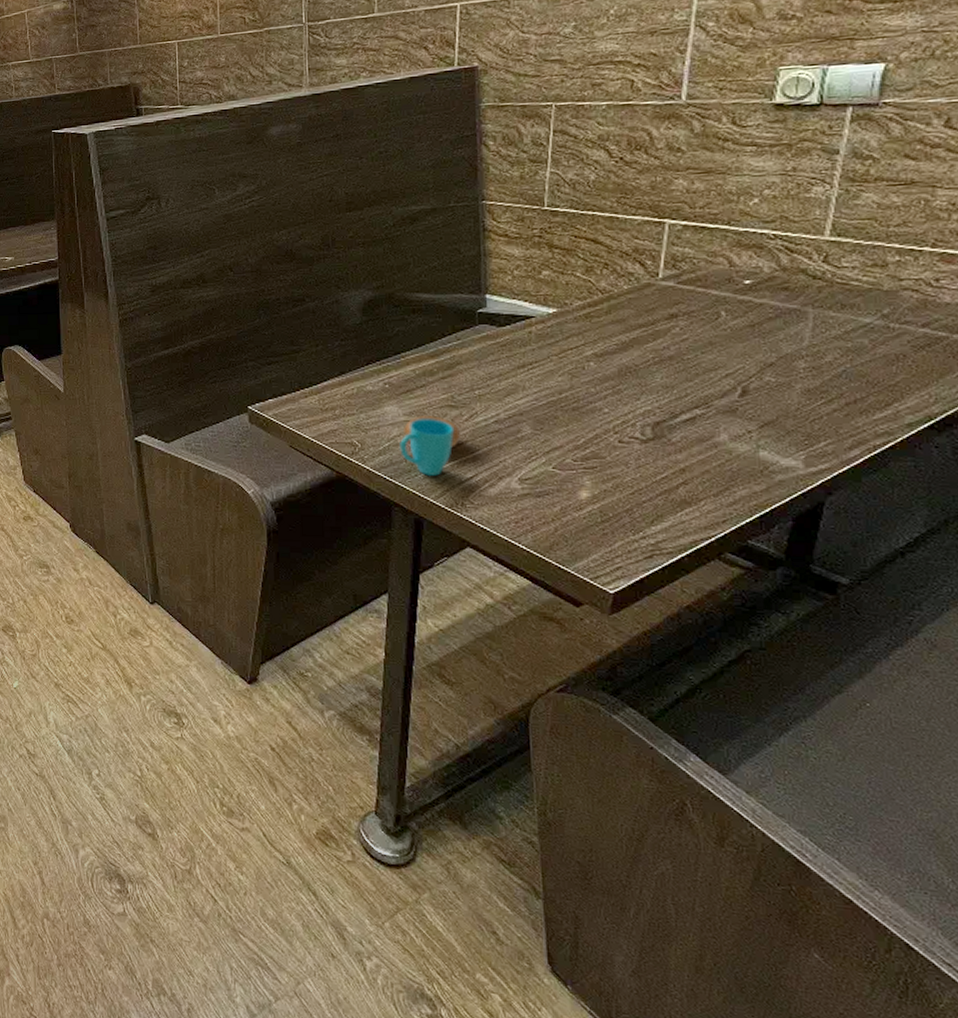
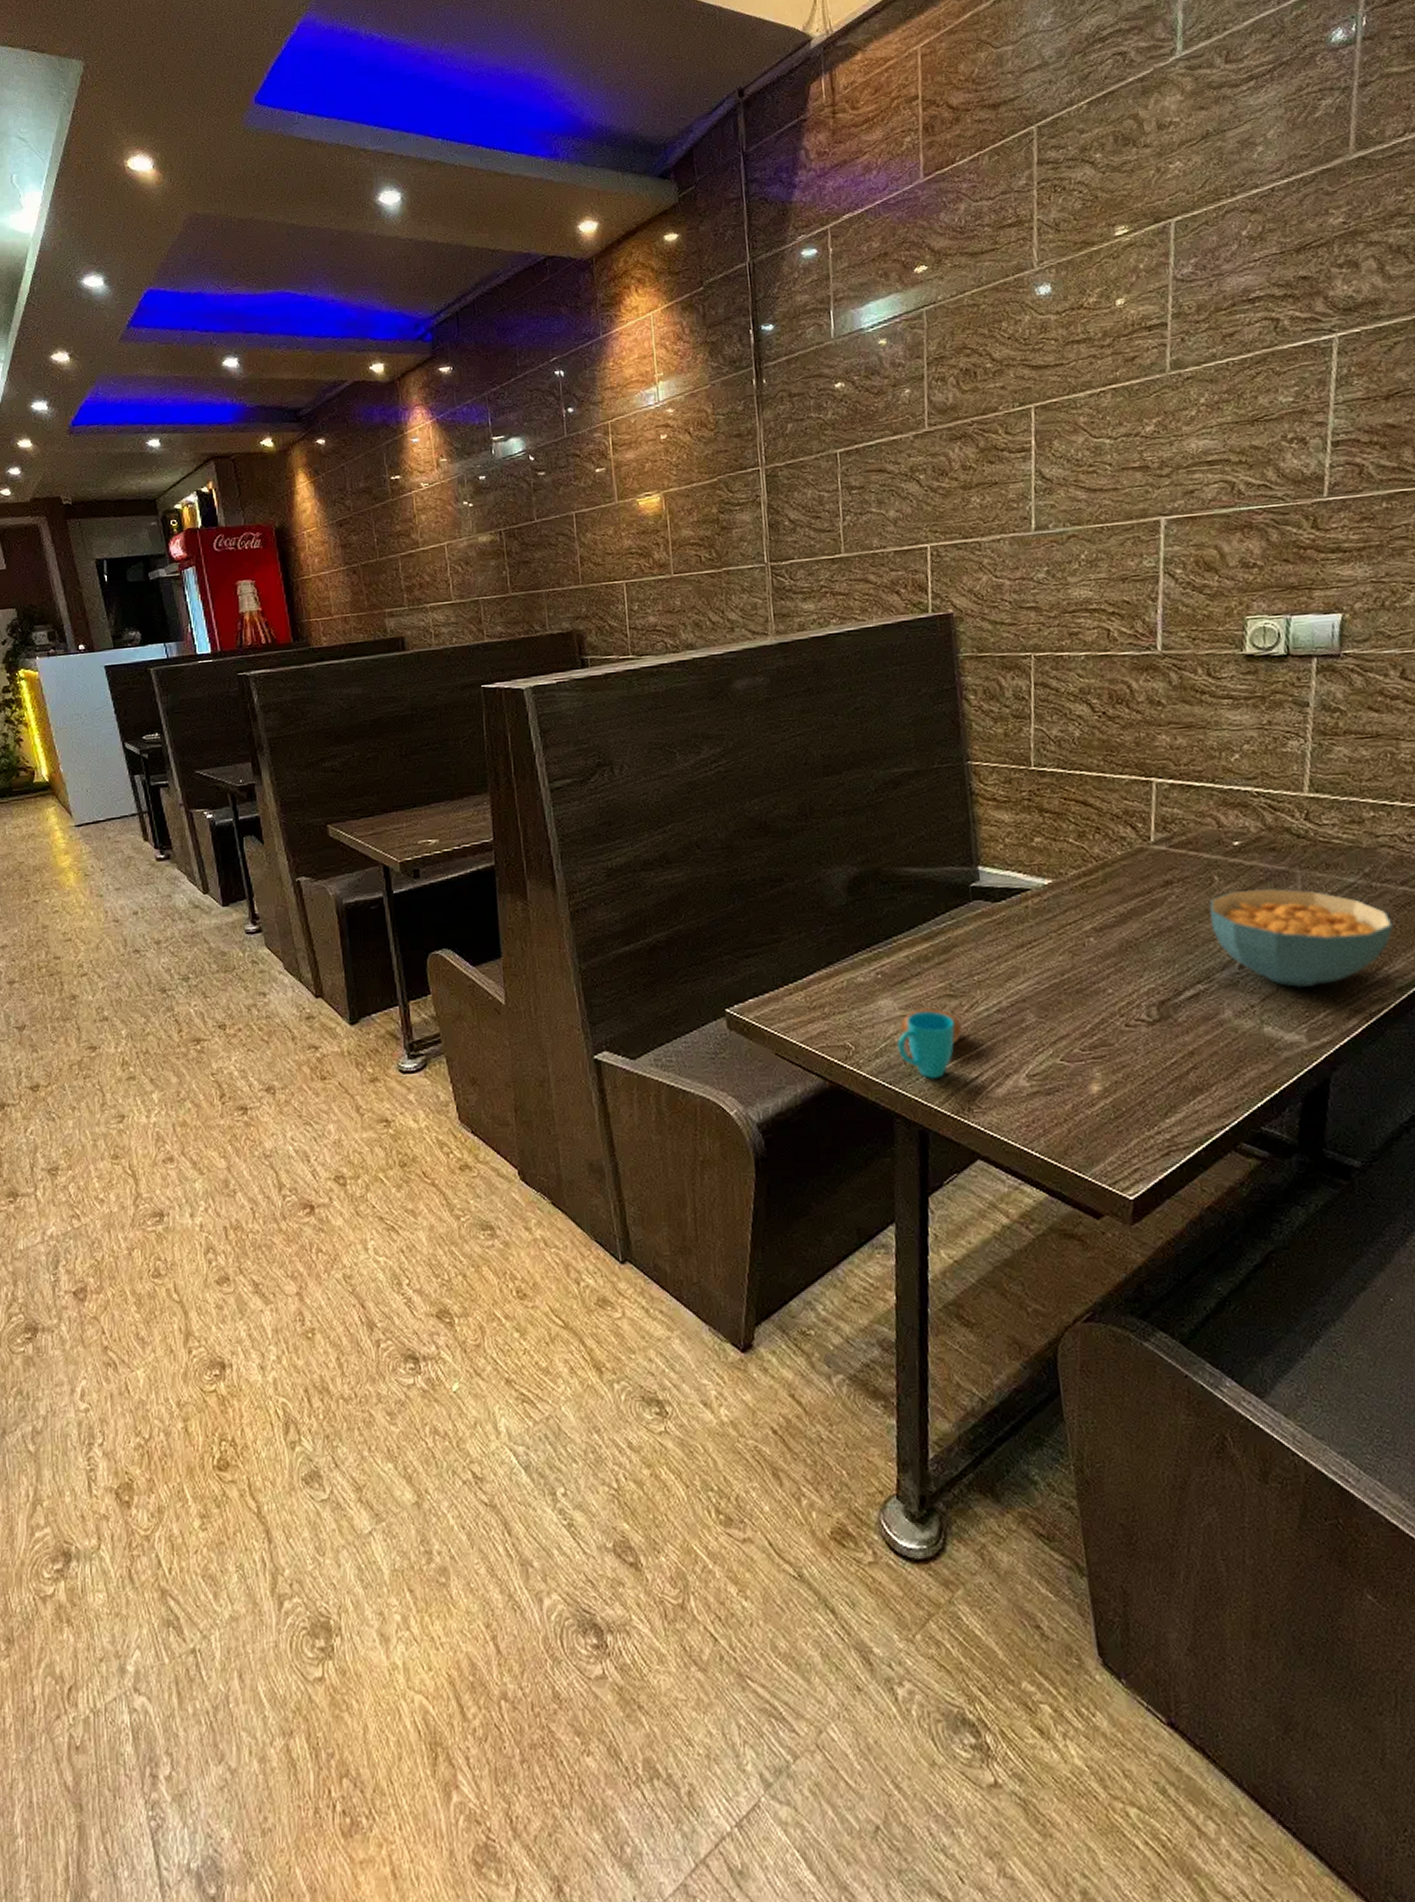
cereal bowl: none [713,325,909,417] -> present [1209,888,1394,987]

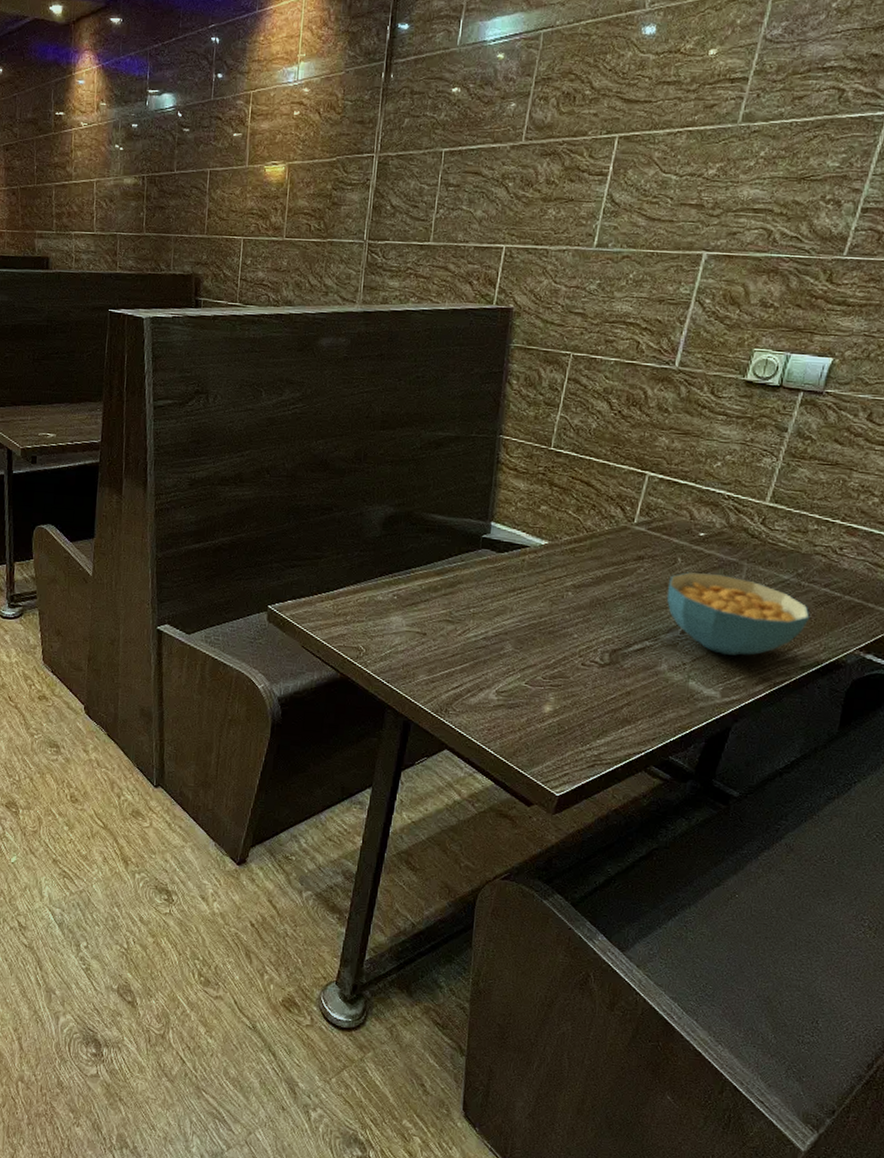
cup: present [897,1008,963,1079] -> none [399,628,454,683]

